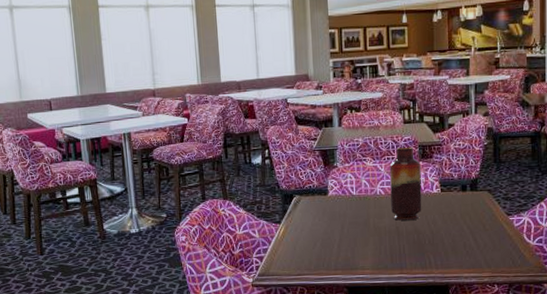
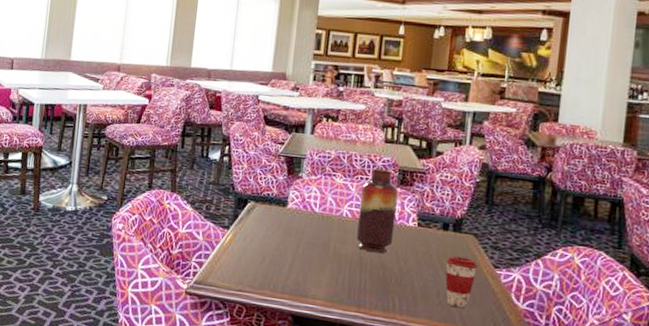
coffee cup: none [468,211,494,254] -> present [445,255,478,308]

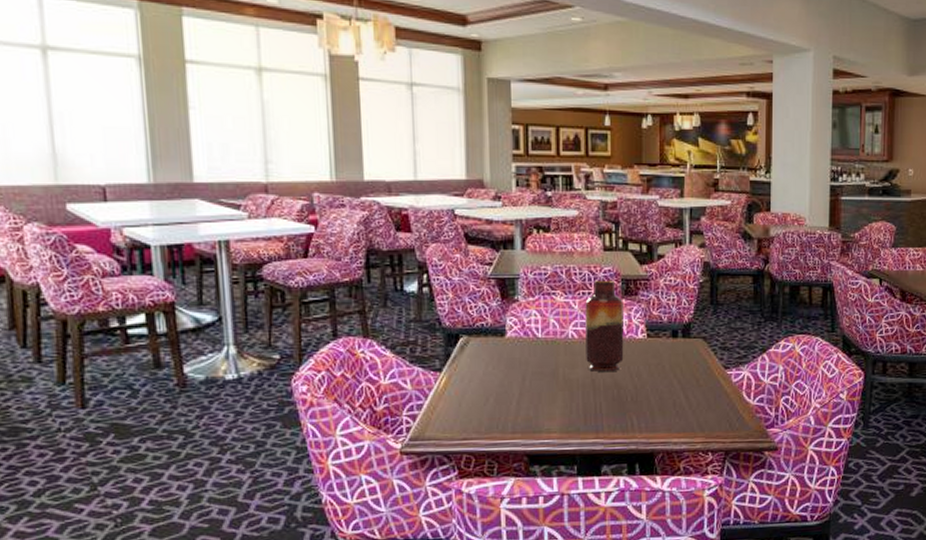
coffee cup: present [445,255,478,308] -> none [678,363,709,415]

